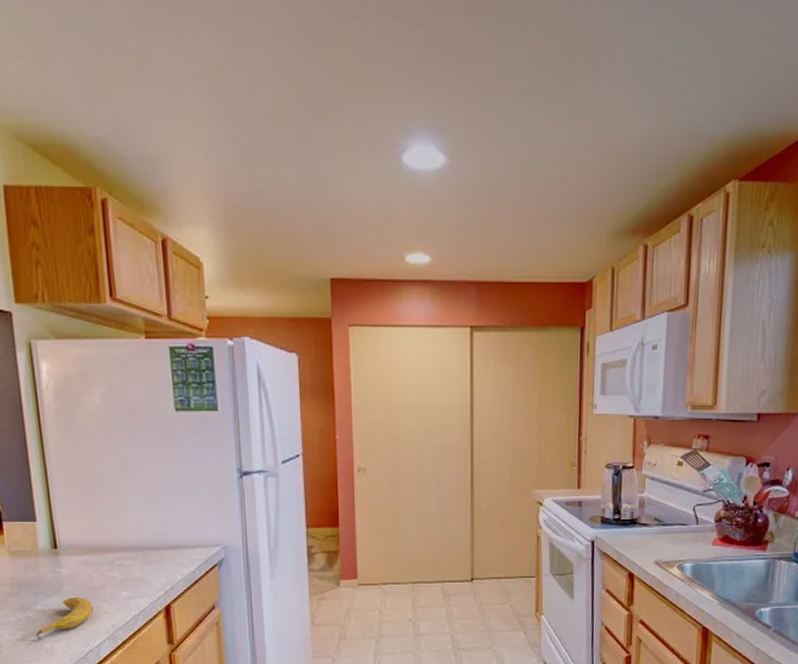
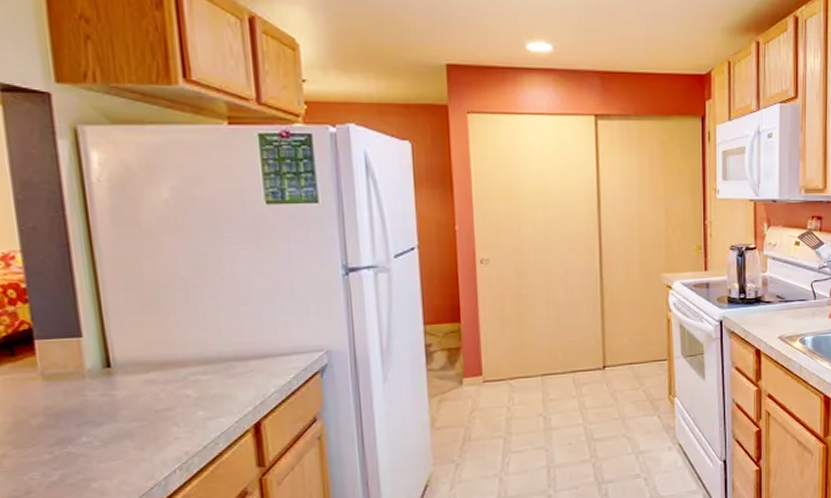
fruit: present [35,596,93,640] -> none [79,422,160,479]

